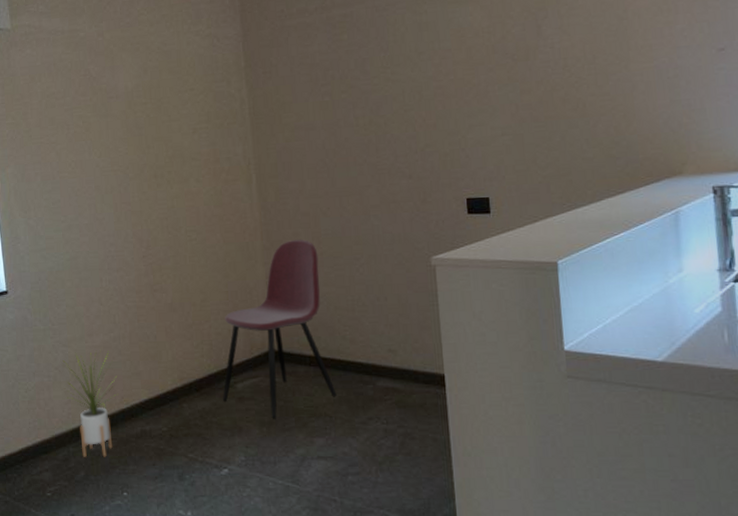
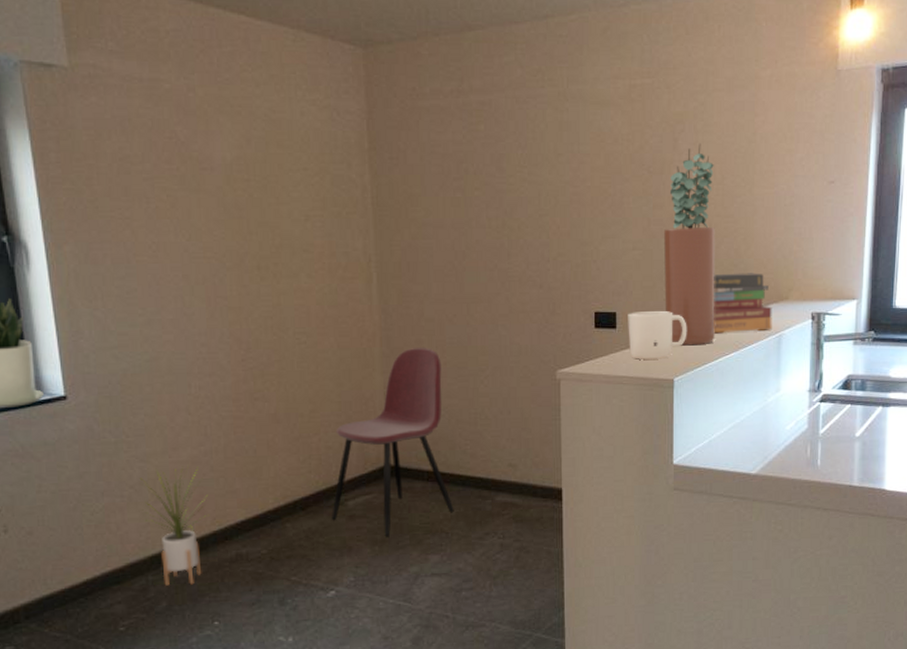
mug: none [501,193,569,243] -> present [628,310,687,360]
vase: none [533,26,600,227] -> present [663,143,715,346]
books: none [593,149,666,212] -> present [714,273,772,332]

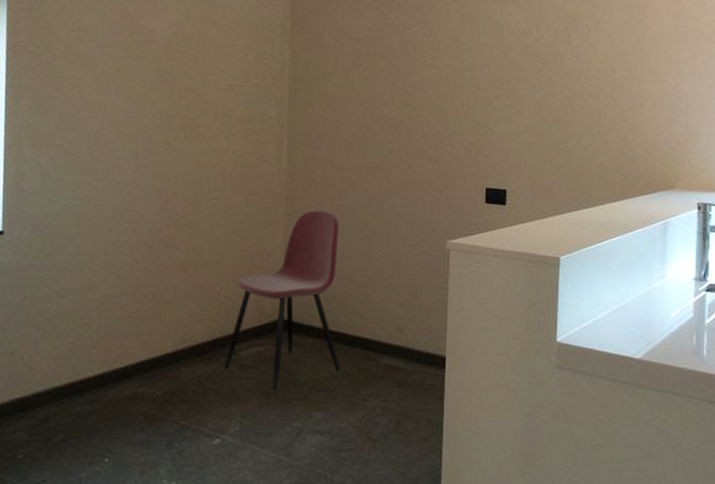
house plant: present [139,466,210,586] -> none [54,304,114,419]
mug: present [628,310,687,360] -> none [517,190,575,237]
vase: present [663,143,715,346] -> none [553,39,604,226]
books: present [714,273,772,332] -> none [600,160,659,217]

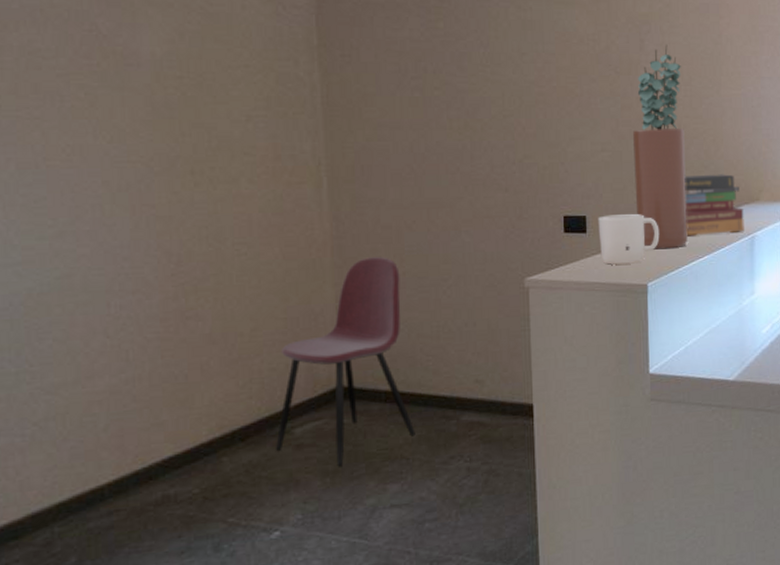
mug: none [517,190,575,237] -> present [598,213,660,265]
vase: none [553,39,604,226] -> present [632,44,688,249]
books: none [600,160,659,217] -> present [684,174,744,235]

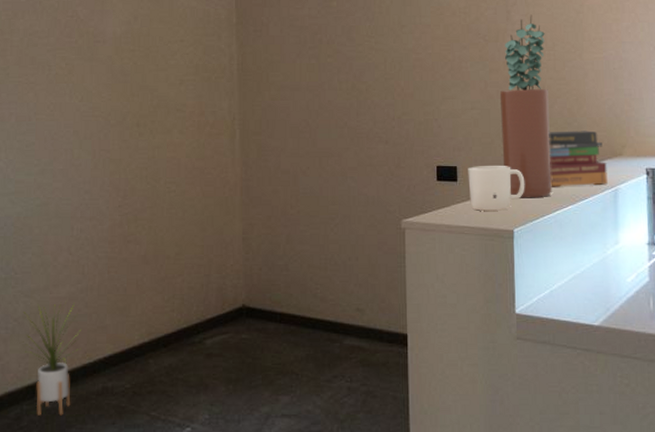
house plant: none [45,397,131,538] -> present [23,302,82,416]
dining chair: present [276,256,416,467] -> none [191,196,304,376]

